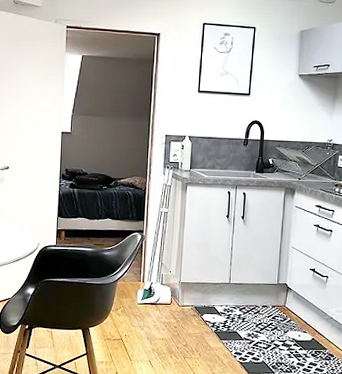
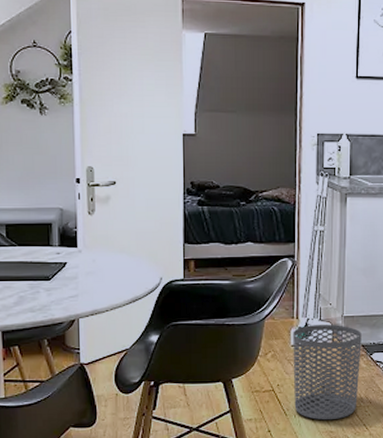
waste bin: none [138,287,195,368] -> present [293,324,362,421]

